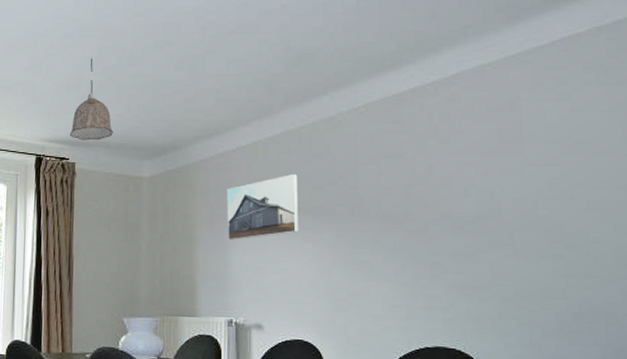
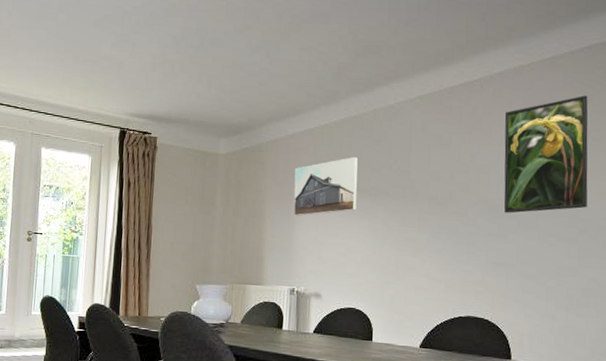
pendant lamp: present [70,57,113,140] -> none [153,37,193,117]
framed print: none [466,94,572,229] -> present [504,95,588,213]

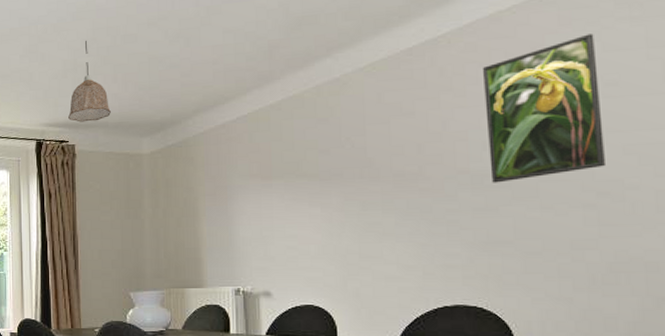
pendant lamp: none [153,37,193,117] -> present [68,40,111,122]
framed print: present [293,156,358,216] -> none [229,139,305,211]

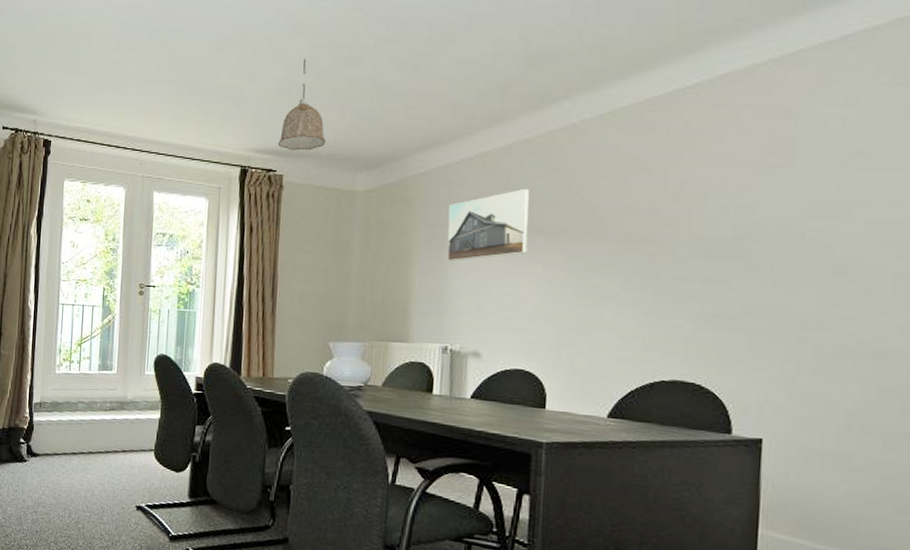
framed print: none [229,139,305,211] -> present [447,188,530,262]
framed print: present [483,33,605,183] -> none [725,97,851,253]

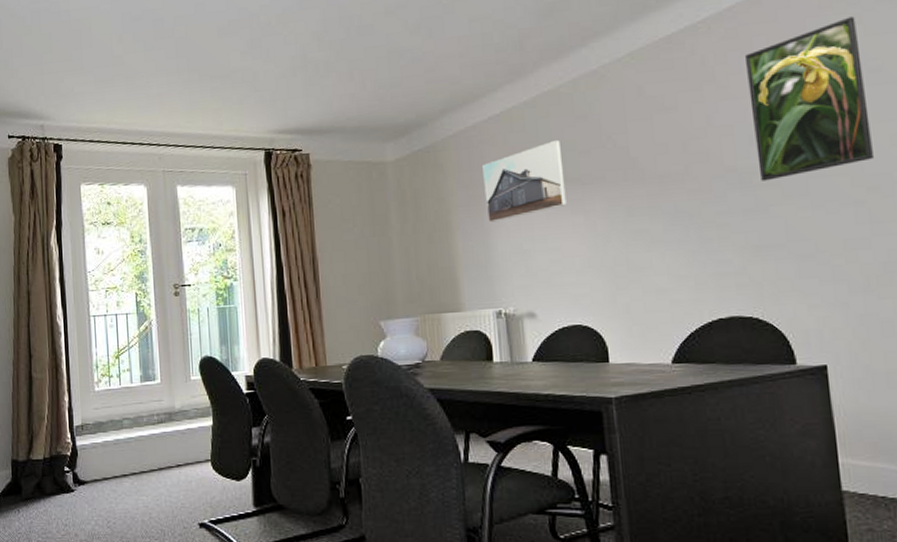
pendant lamp: present [278,58,326,151] -> none [300,32,348,128]
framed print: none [725,97,851,253] -> present [745,16,874,181]

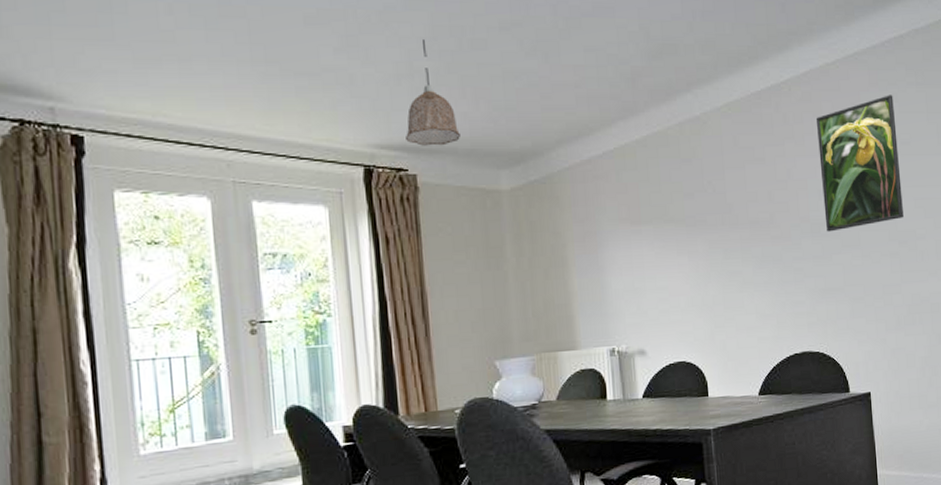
pendant lamp: none [300,32,348,128] -> present [406,38,460,146]
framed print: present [482,139,567,223] -> none [597,180,673,260]

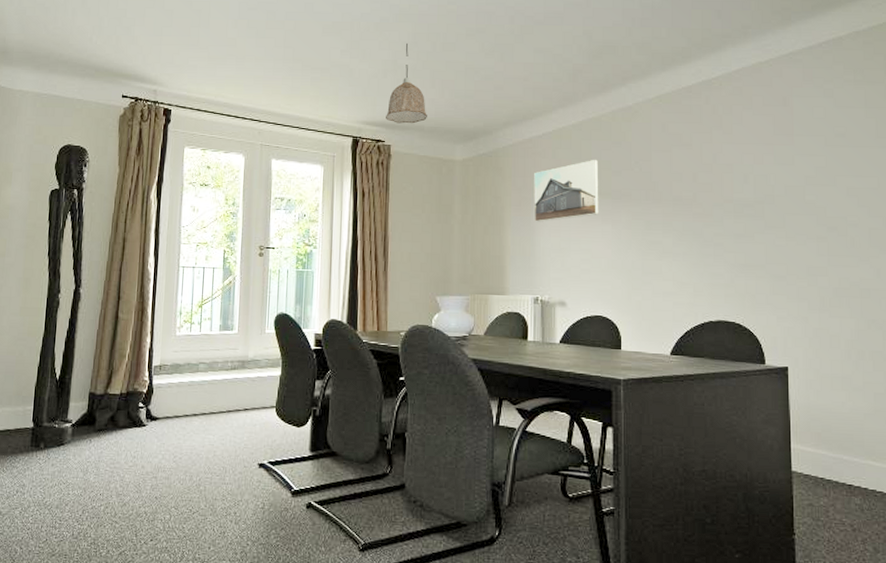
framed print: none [597,180,673,260] -> present [534,159,599,222]
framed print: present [817,95,904,232] -> none [746,91,834,213]

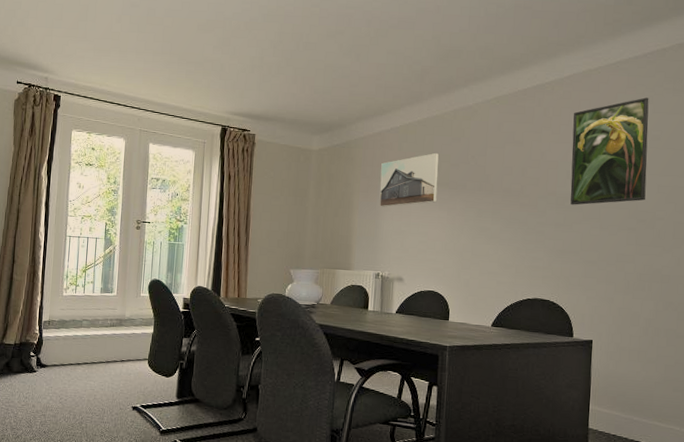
pendant lamp: present [386,42,427,124] -> none [252,41,289,116]
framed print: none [746,91,834,213] -> present [570,97,649,205]

